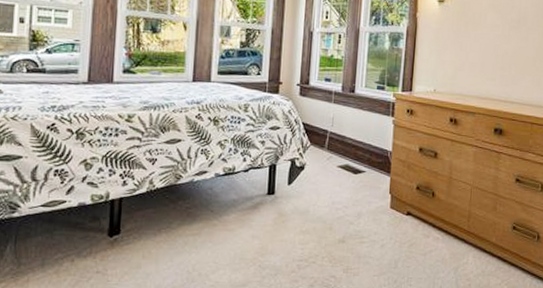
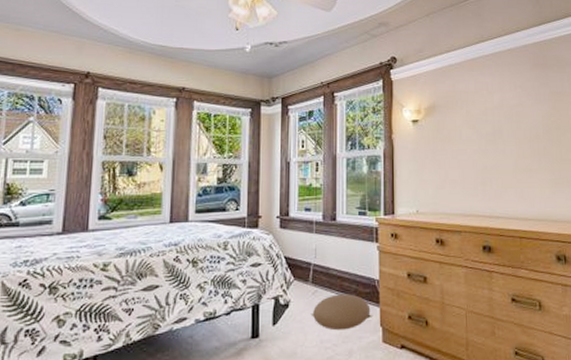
pouf: none [324,161,382,195] -> present [310,294,372,331]

